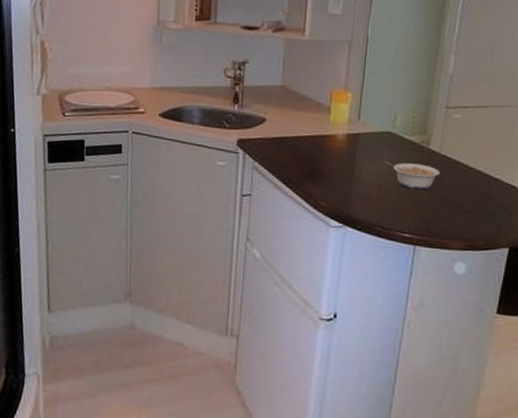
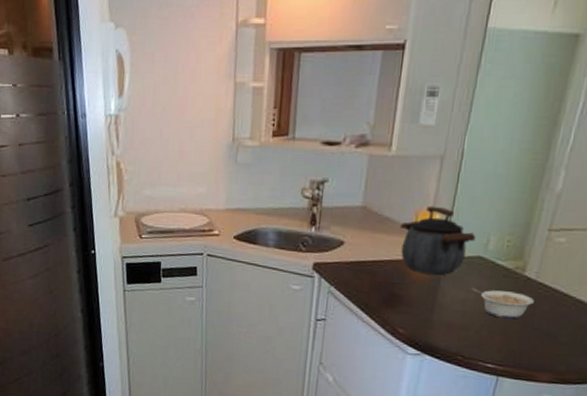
kettle: none [317,85,385,150] -> present [401,205,476,276]

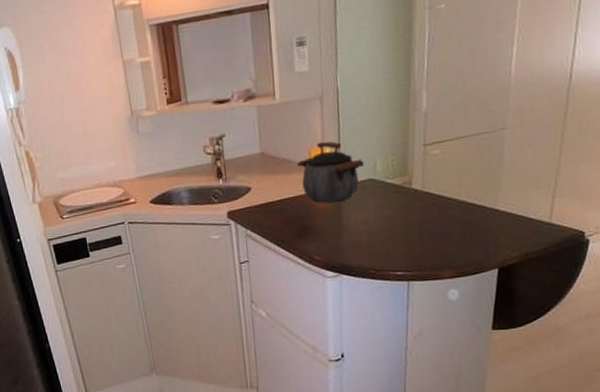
legume: present [471,287,534,319] -> none [370,204,425,230]

